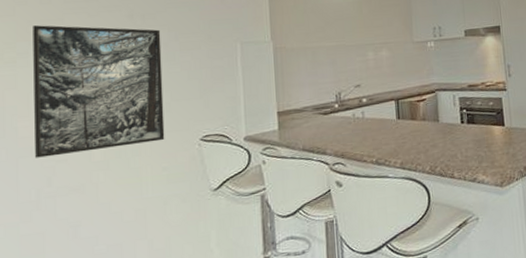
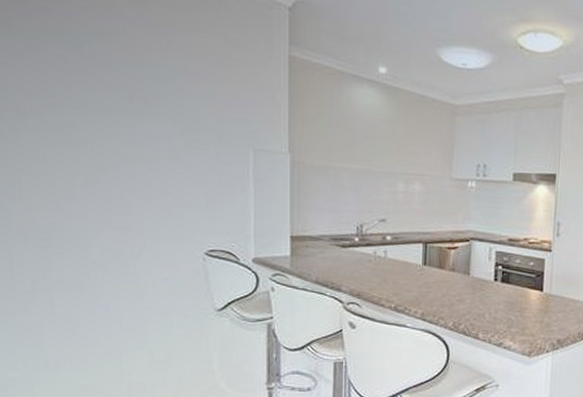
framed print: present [33,25,165,158] -> none [21,94,167,249]

